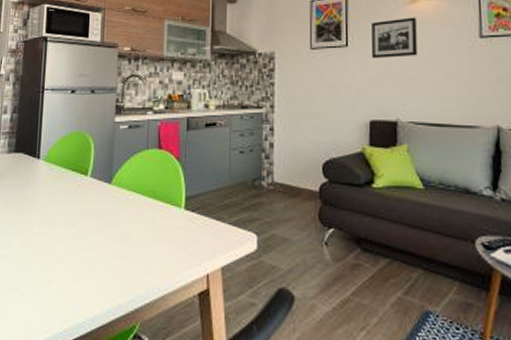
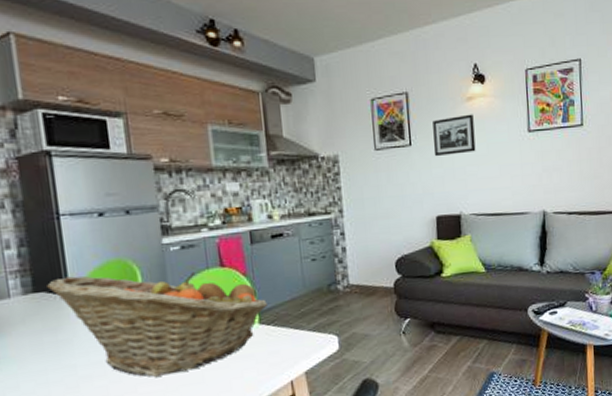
fruit basket: none [25,142,195,245] -> present [47,271,269,377]

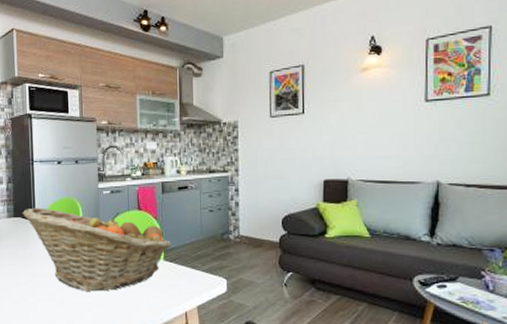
picture frame: present [433,114,476,157] -> none [325,84,368,125]

